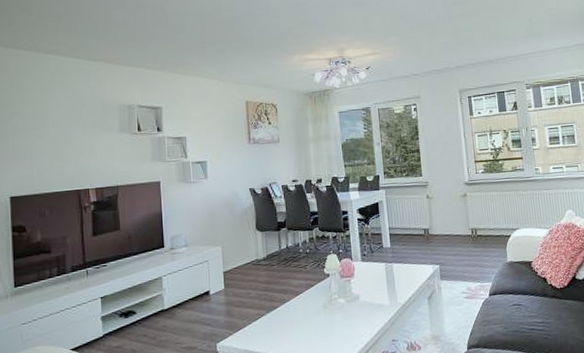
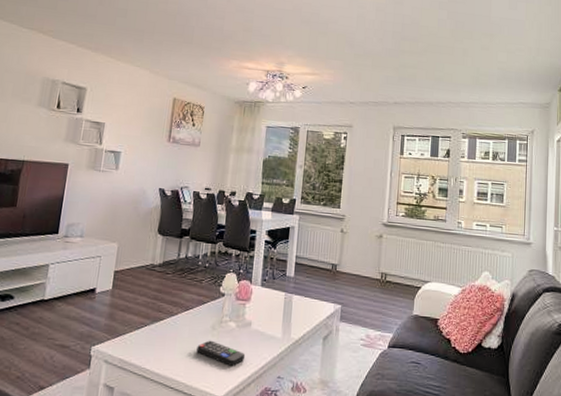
remote control: none [313,318,359,338] -> present [196,340,246,366]

